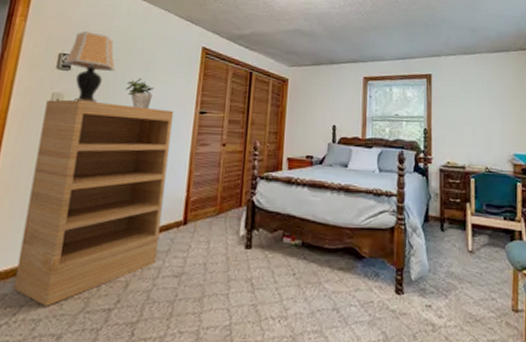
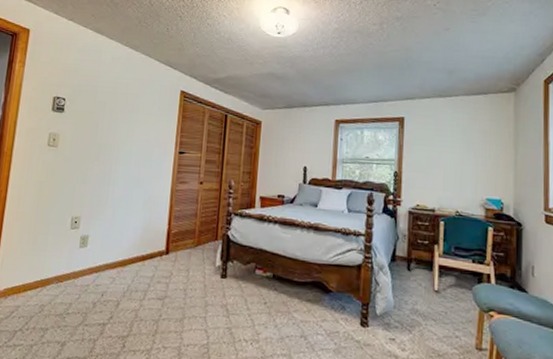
bookcase: present [13,99,174,306] -> none [24,139,156,318]
table lamp: present [64,31,116,102] -> none [58,76,103,142]
potted plant: present [125,78,154,109] -> none [112,120,137,148]

